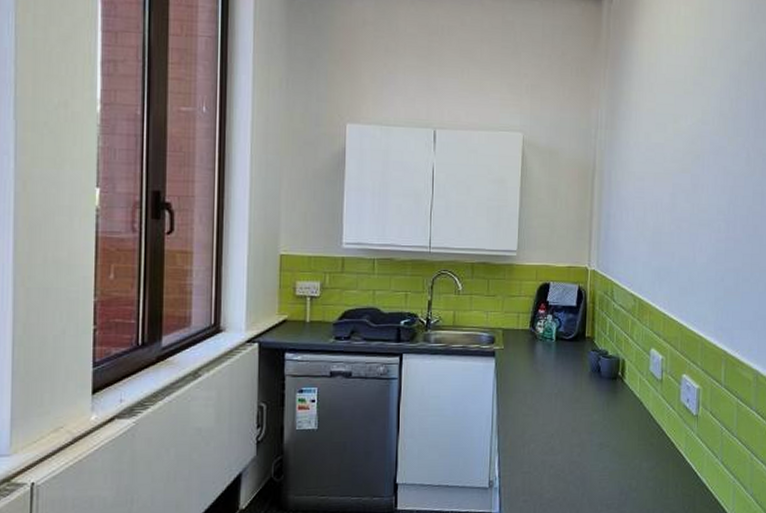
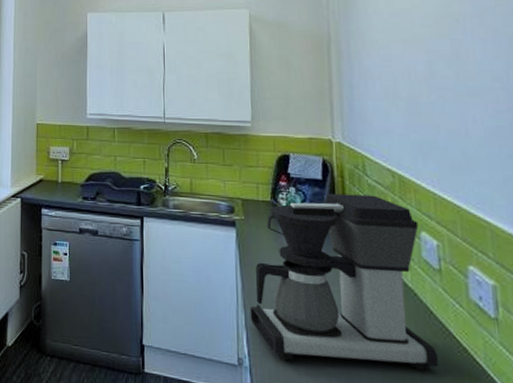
coffee maker: none [502,318,653,475] -> present [249,193,439,371]

